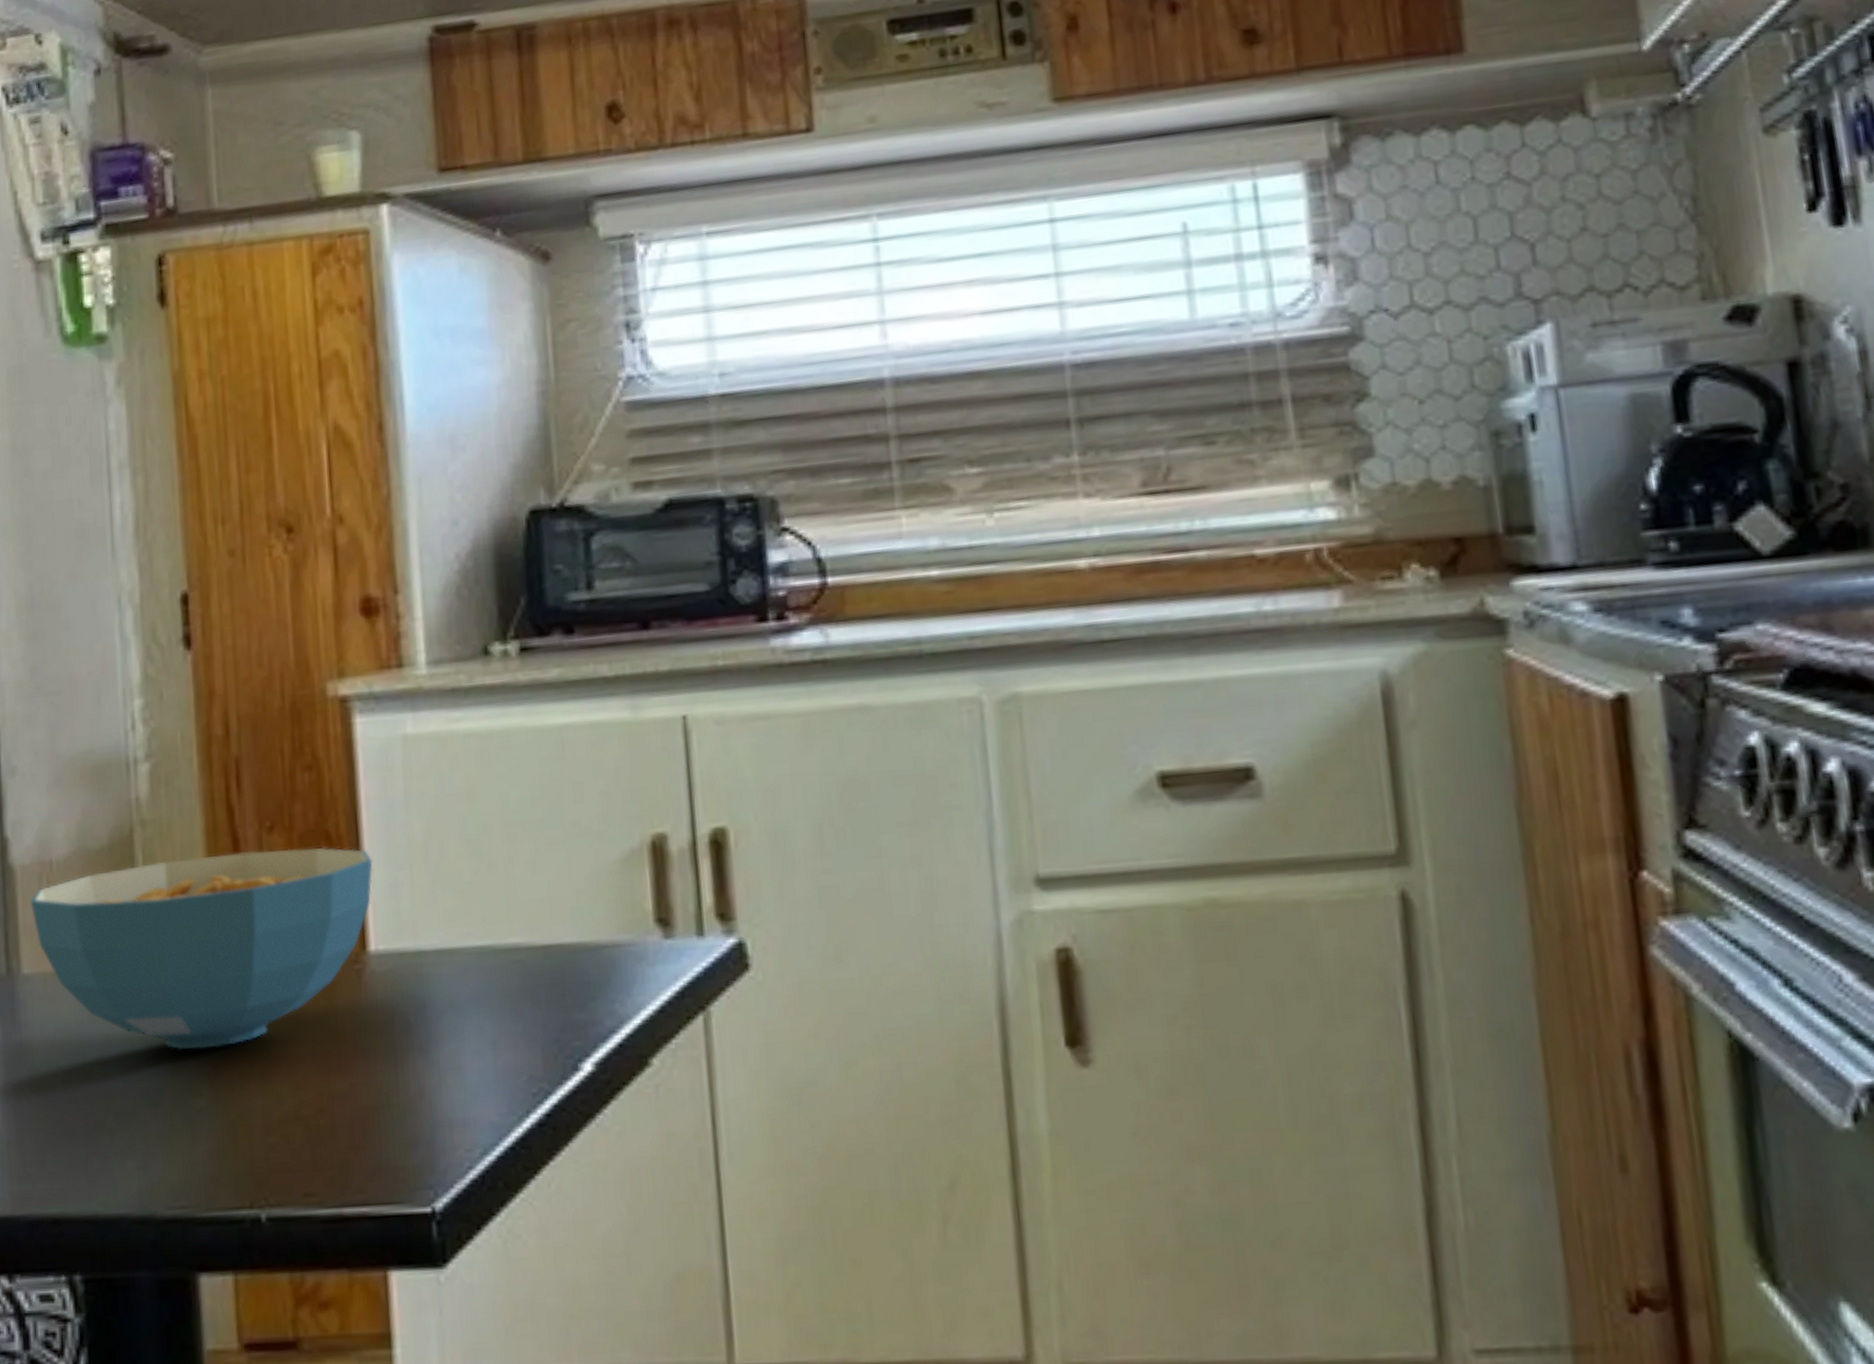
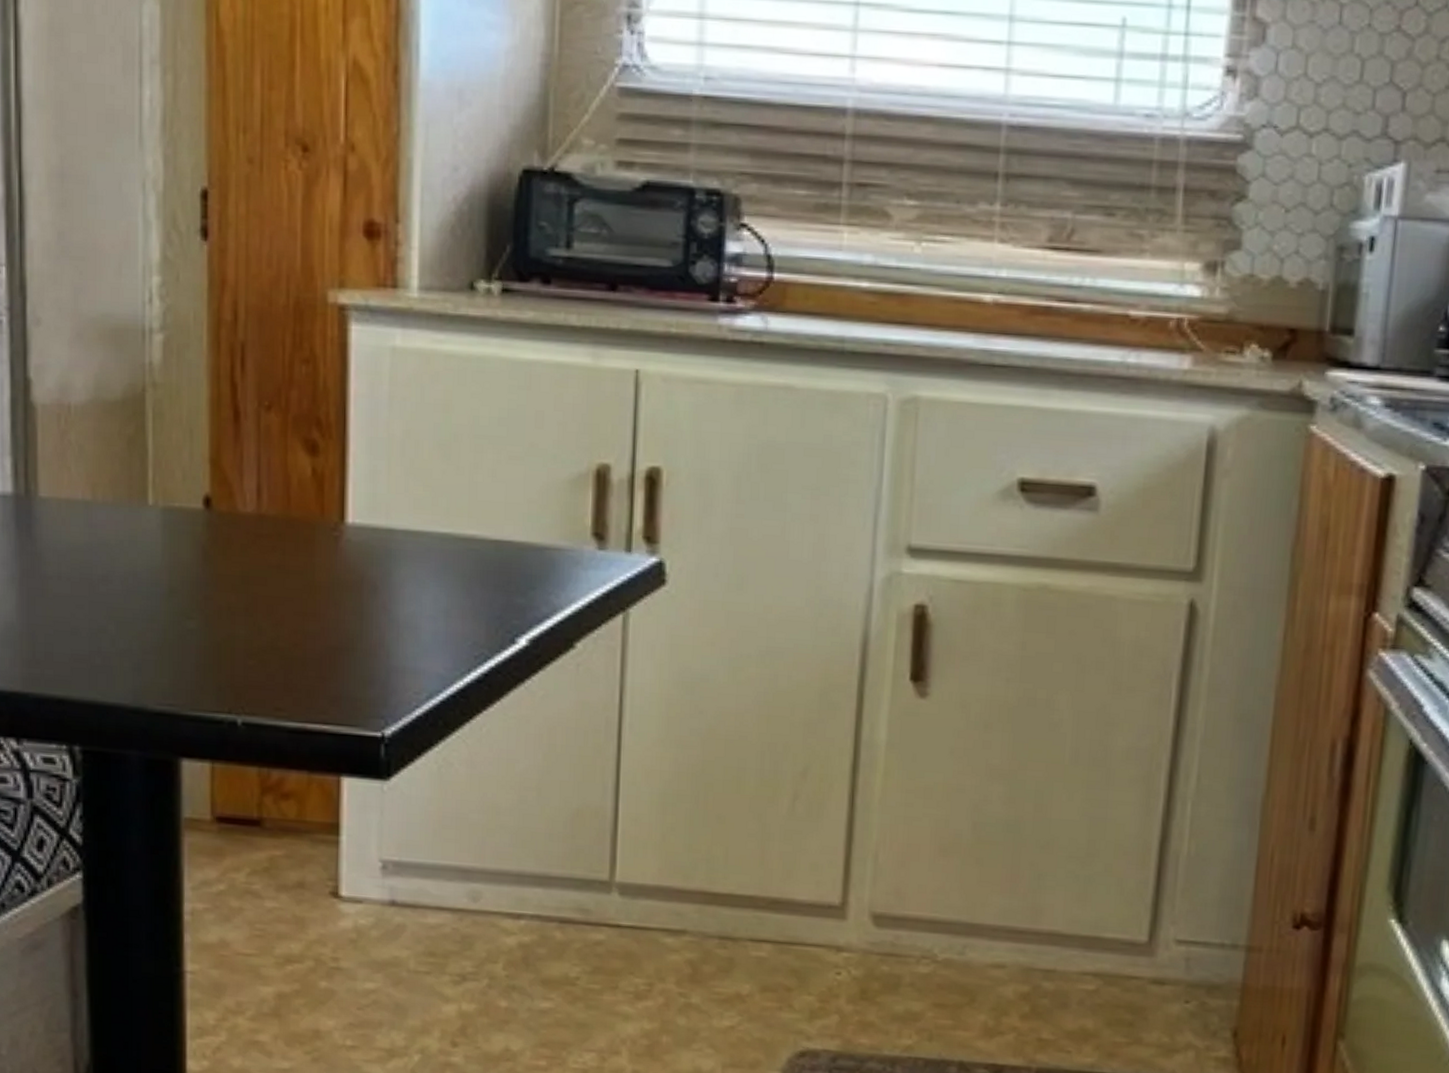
cereal bowl: present [30,847,373,1051] -> none [49,420,356,582]

